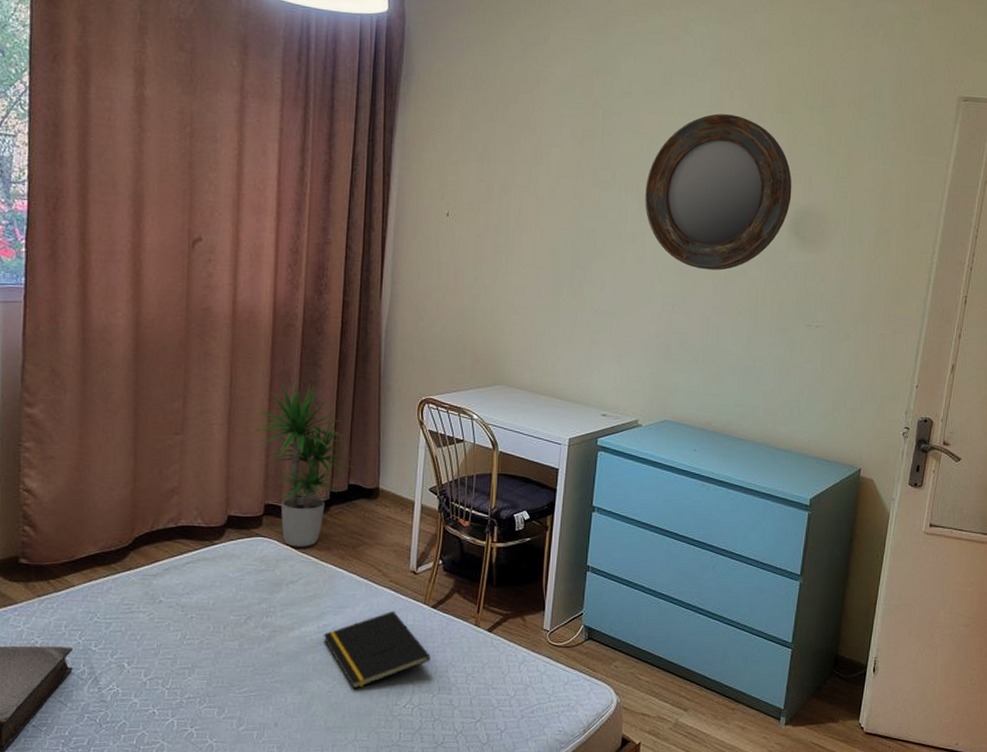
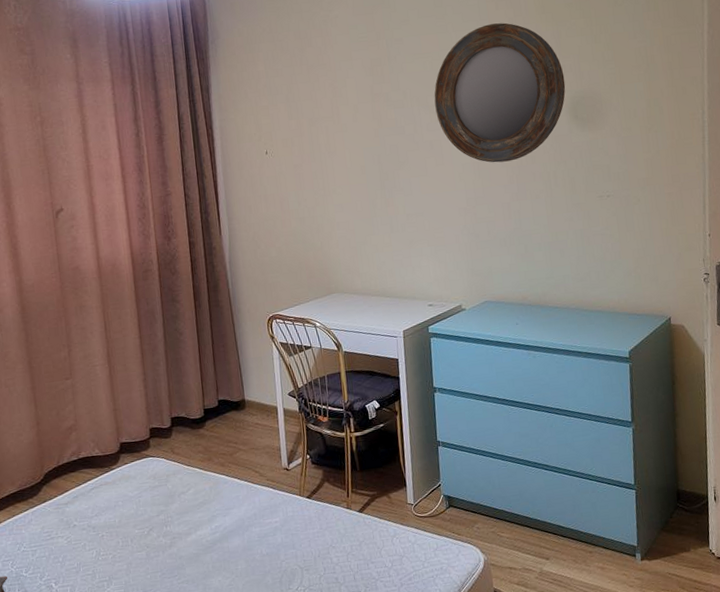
potted plant: present [251,383,354,547] -> none [128,318,221,462]
notepad: present [323,610,431,689] -> none [216,505,313,580]

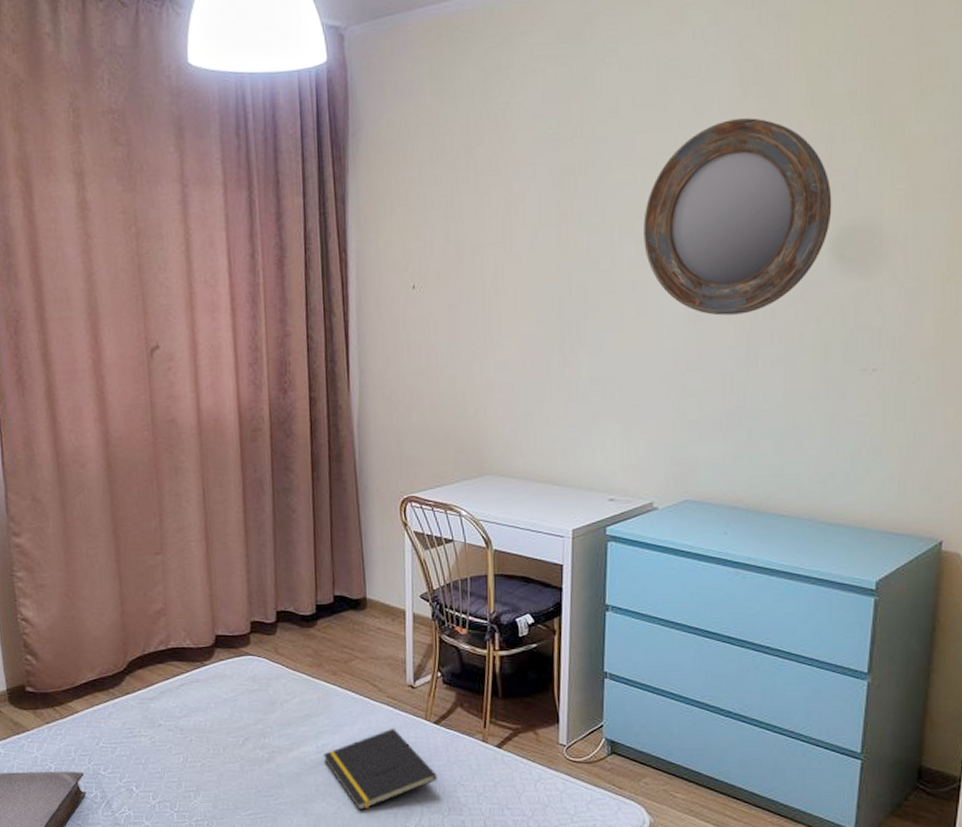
notepad: none [216,505,313,580] -> present [322,728,437,811]

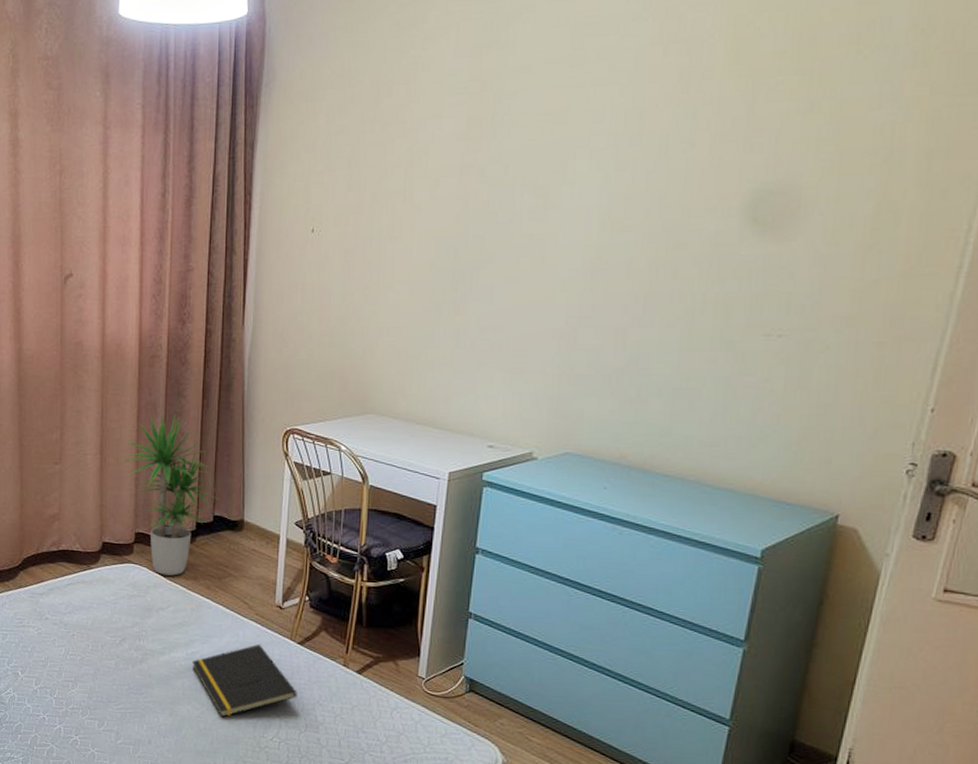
potted plant: none [229,490,338,665] -> present [121,414,219,576]
home mirror: present [643,118,832,316] -> none [545,76,750,273]

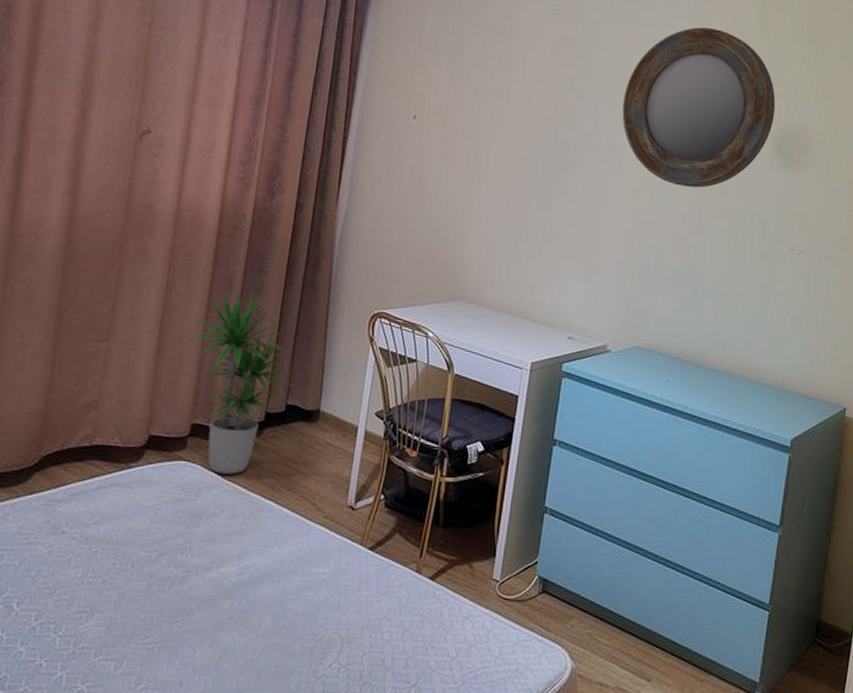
notepad: present [191,644,297,718] -> none [243,551,364,644]
home mirror: none [545,76,750,273] -> present [622,27,776,188]

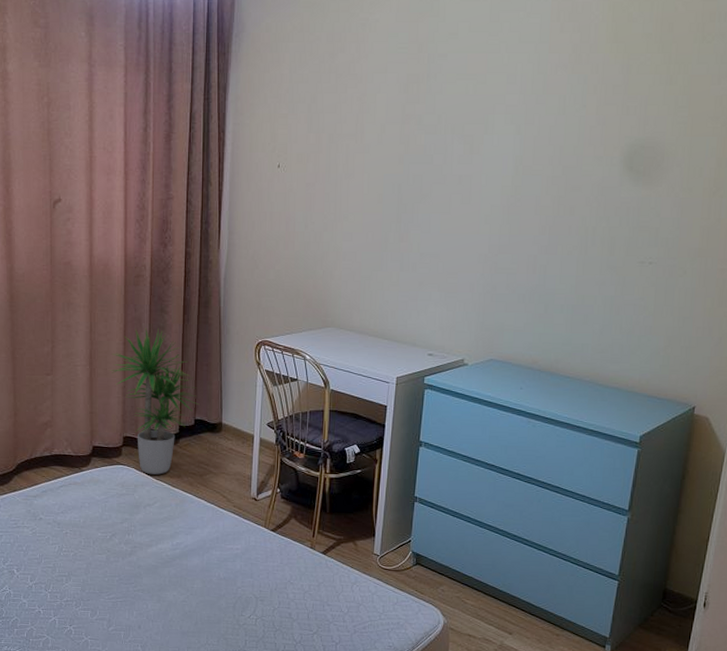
home mirror: present [622,27,776,188] -> none [471,48,626,209]

